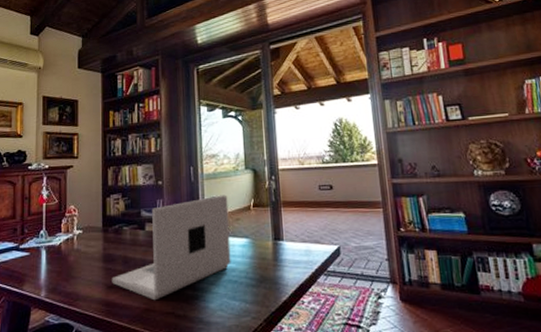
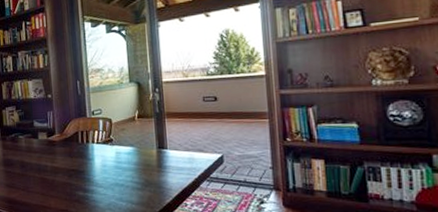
laptop: present [112,195,231,301] -> none [12,106,118,200]

